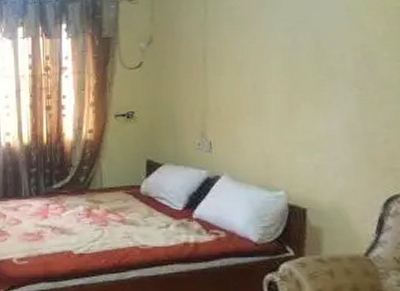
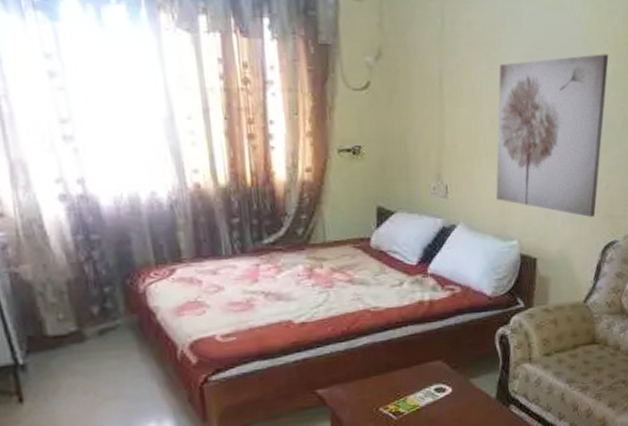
wall art: none [259,19,378,170] -> present [496,54,609,217]

